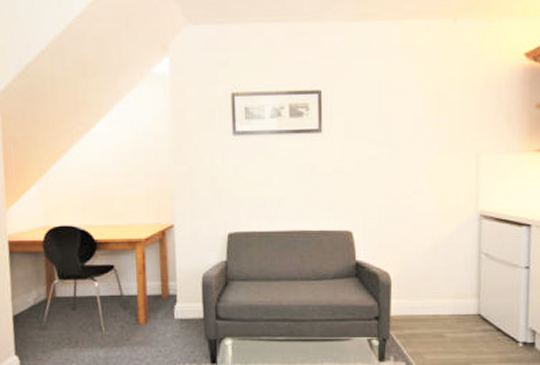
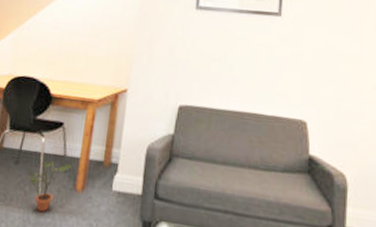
potted plant: none [88,301,132,348] -> present [28,158,73,212]

